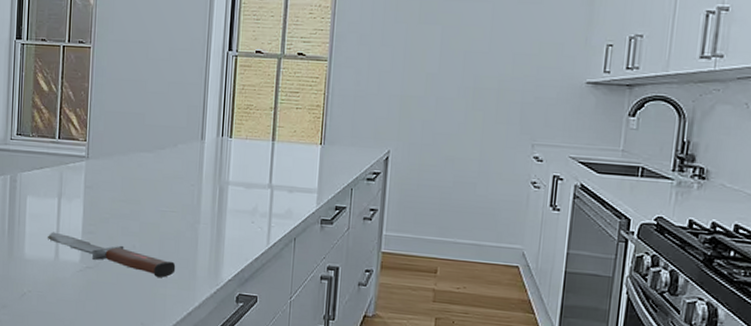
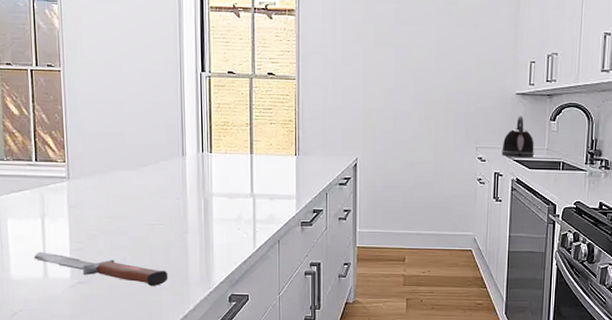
kettle: none [563,109,607,160] -> present [501,116,535,158]

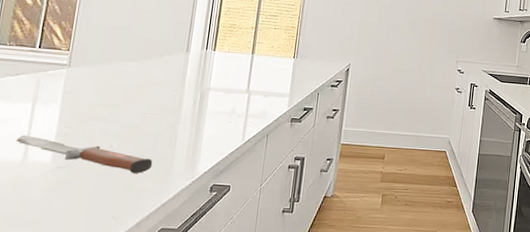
kettle: present [501,116,535,158] -> none [478,36,507,73]

